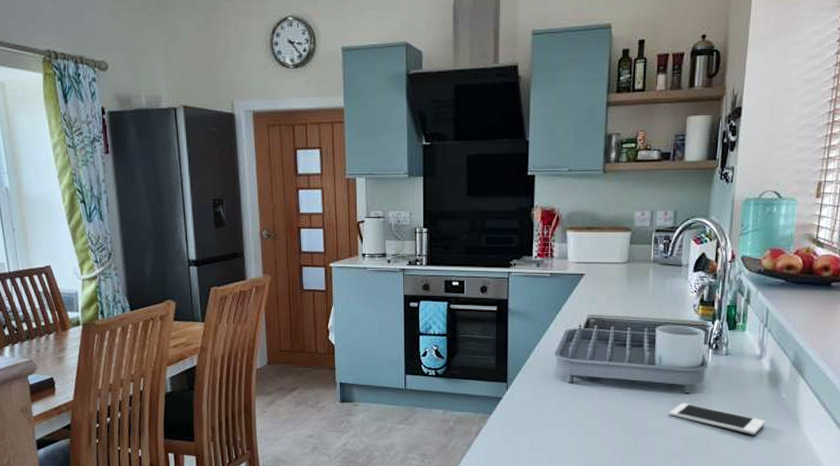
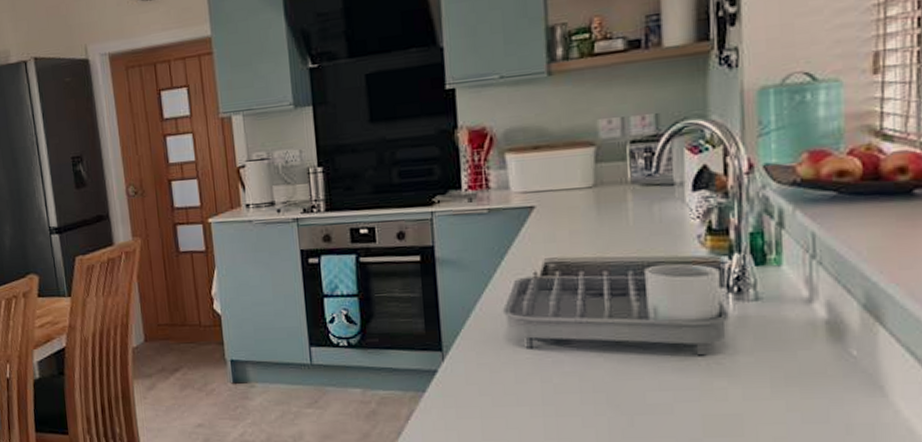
cell phone: present [669,403,765,435] -> none [677,368,829,410]

